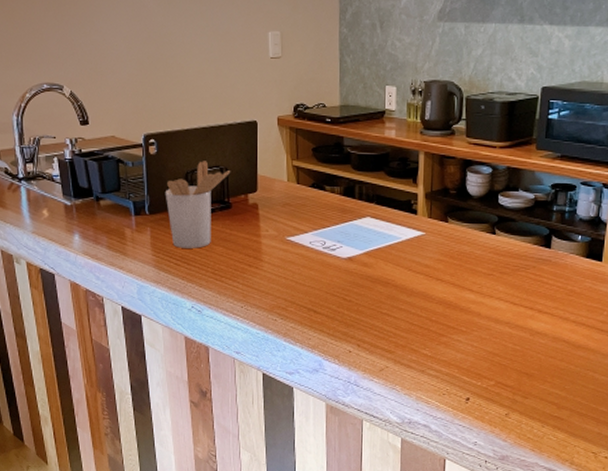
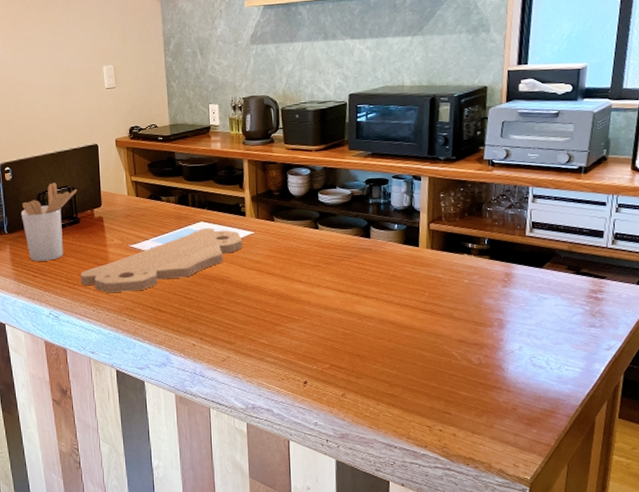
cutting board: none [229,225,412,289] -> present [80,228,243,292]

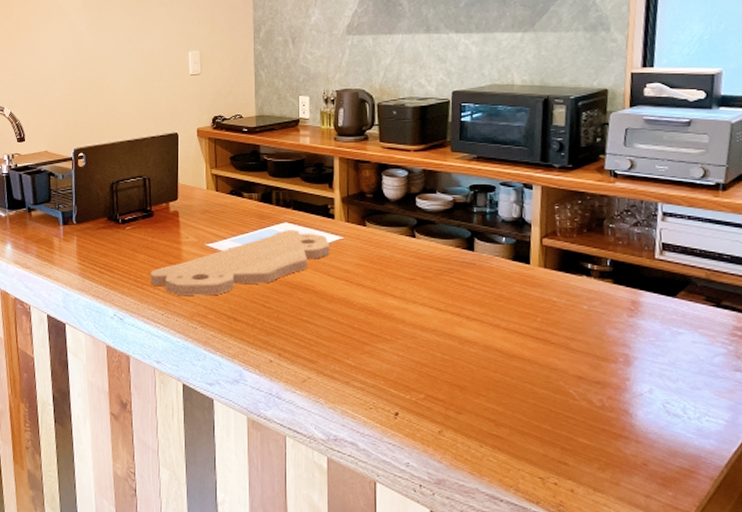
utensil holder: present [20,182,78,261] -> none [91,172,153,256]

